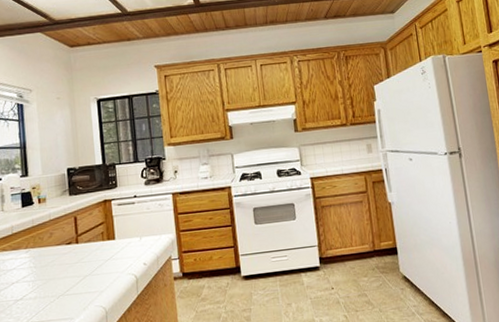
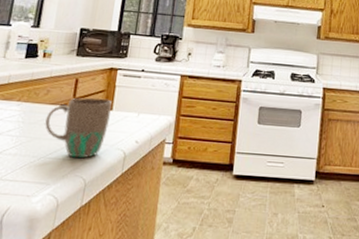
mug: none [55,229,115,291] -> present [45,97,112,159]

